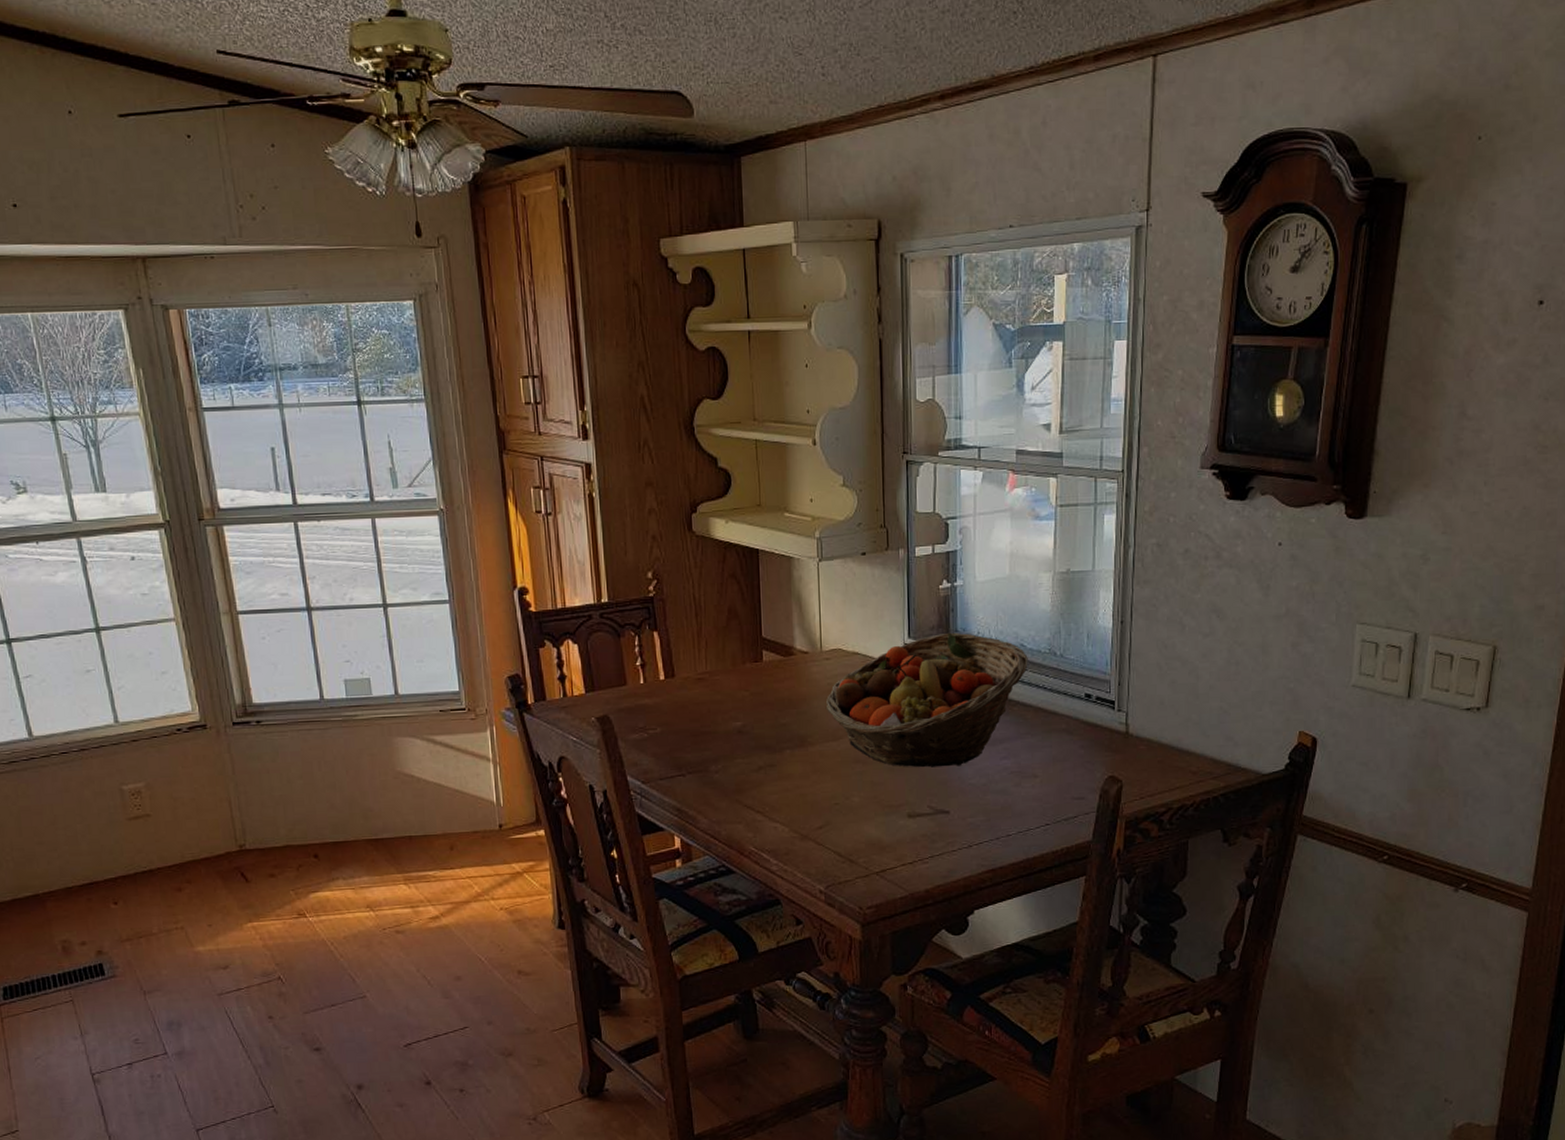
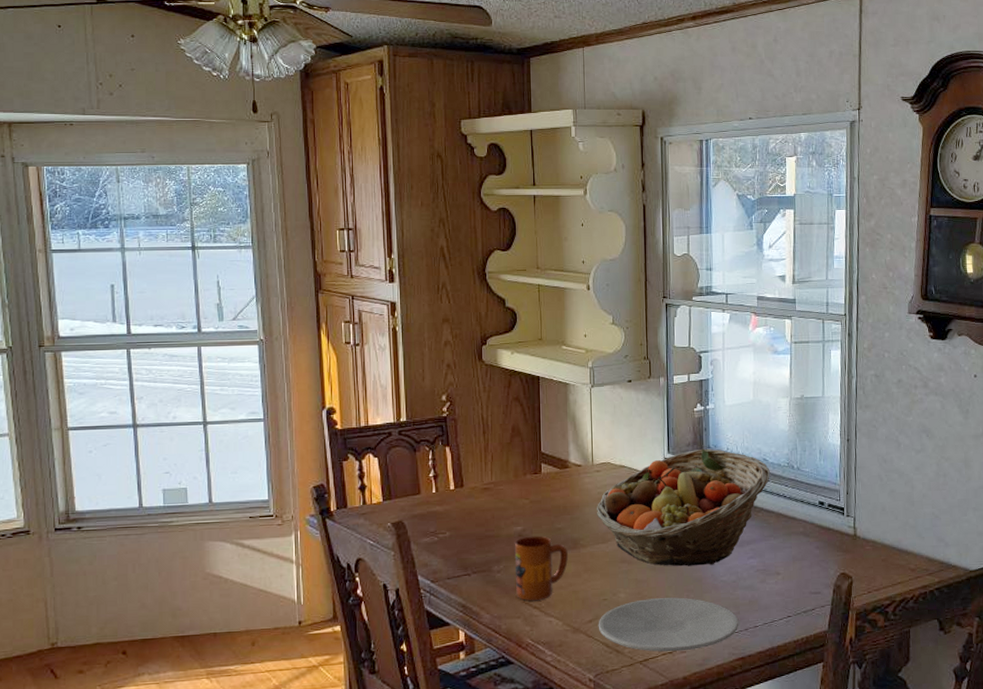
mug: none [733,732,794,805] -> present [514,536,568,601]
plate: none [829,802,990,863] -> present [598,597,739,652]

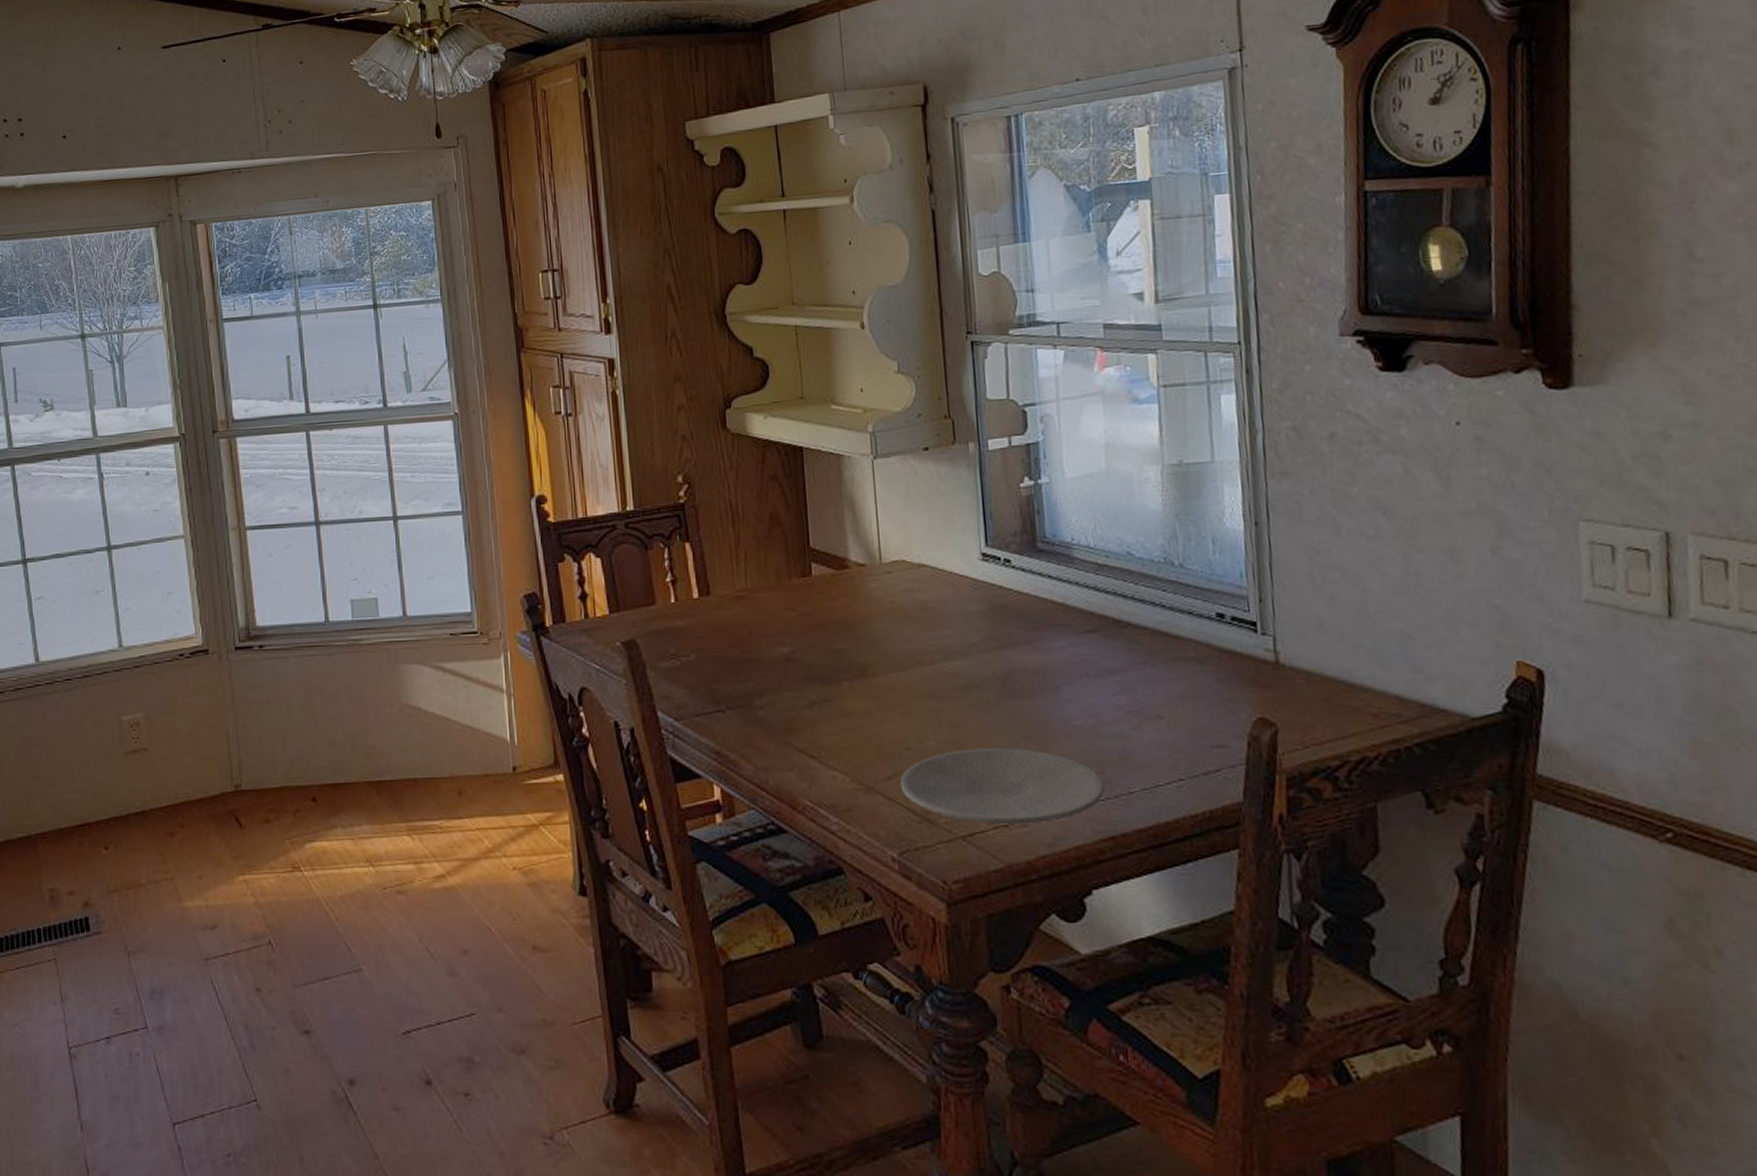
mug: present [514,536,568,601] -> none [780,660,854,749]
fruit basket: present [596,448,770,567] -> none [889,538,1139,705]

